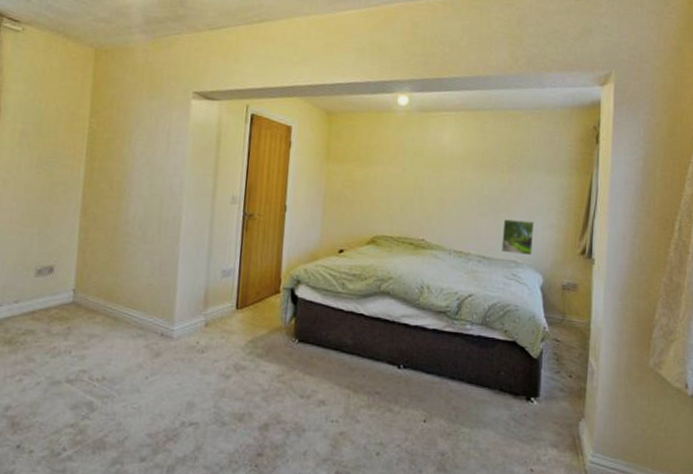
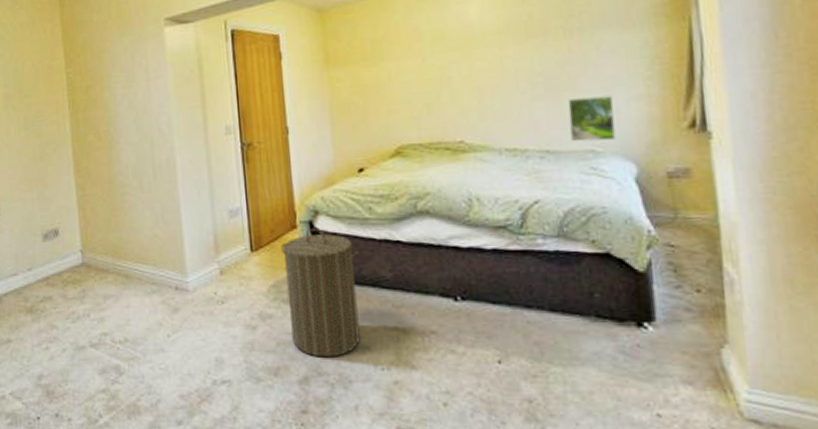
laundry hamper: none [260,294,329,408] -> present [281,227,360,358]

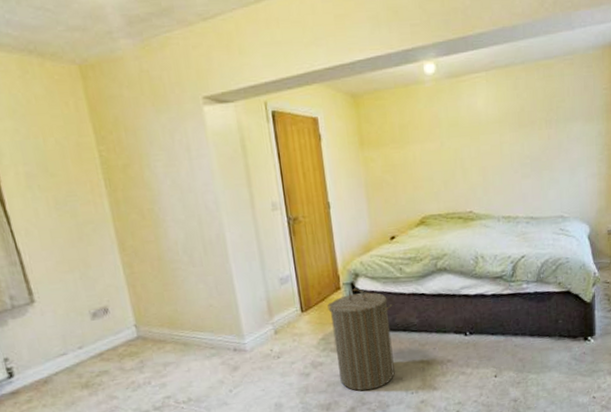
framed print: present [567,96,616,142] -> none [546,174,577,210]

